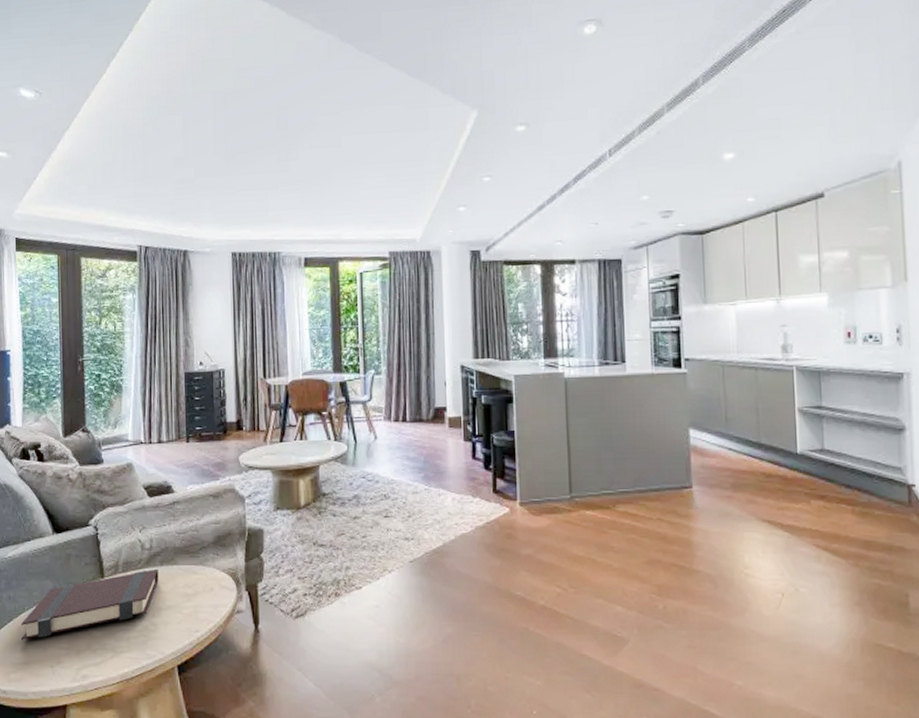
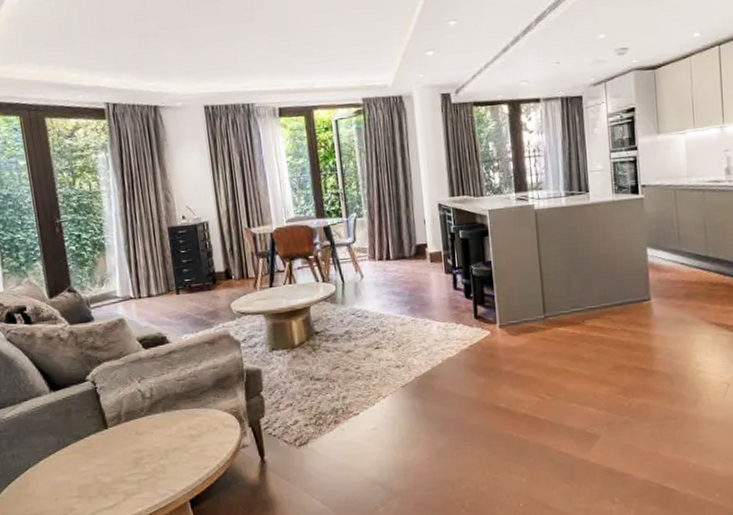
book: present [21,568,159,640] -> none [28,414,163,494]

